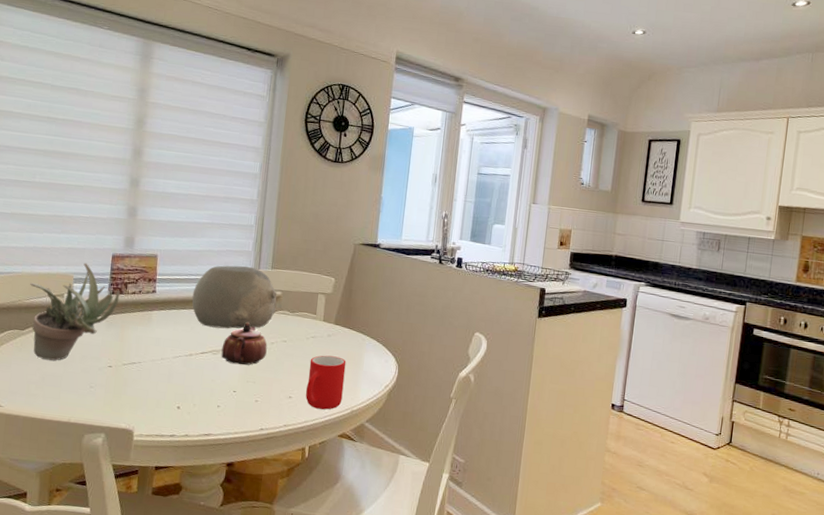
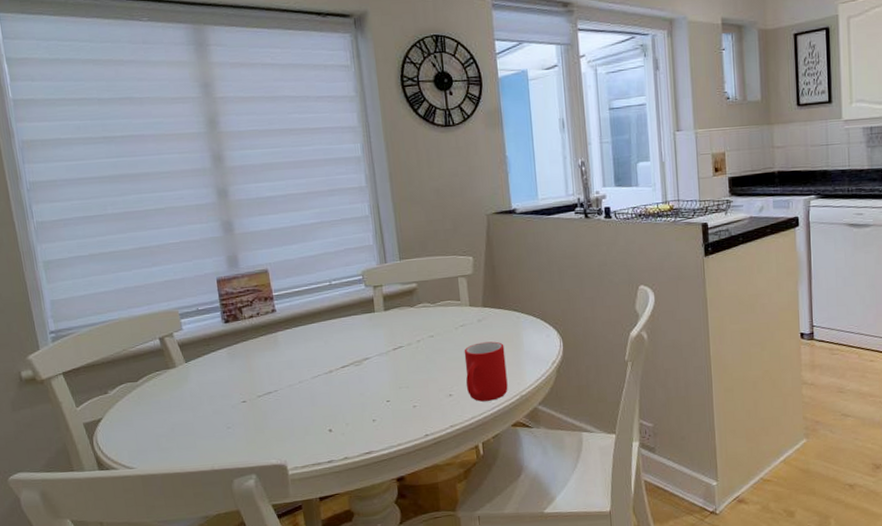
succulent plant: present [30,263,120,361] -> none [131,294,237,409]
bowl: present [192,265,277,329] -> none [317,262,416,338]
teapot: present [221,321,267,365] -> none [363,323,415,373]

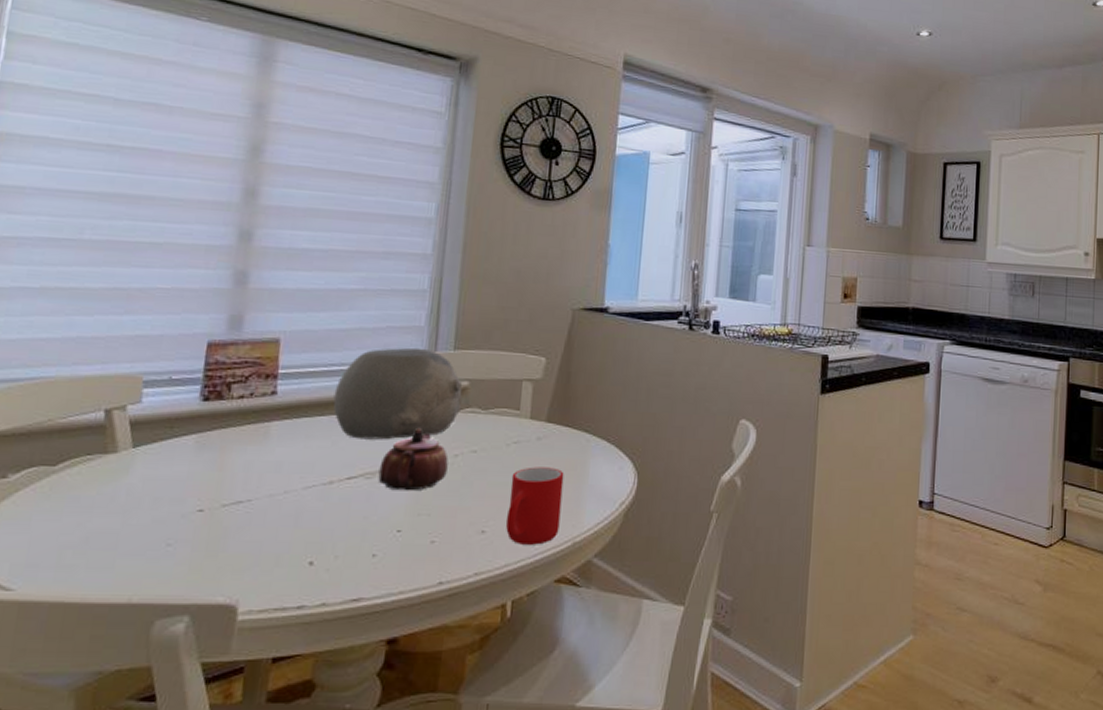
bowl: none [317,262,416,338] -> present [333,347,463,440]
teapot: none [363,323,415,373] -> present [378,427,448,491]

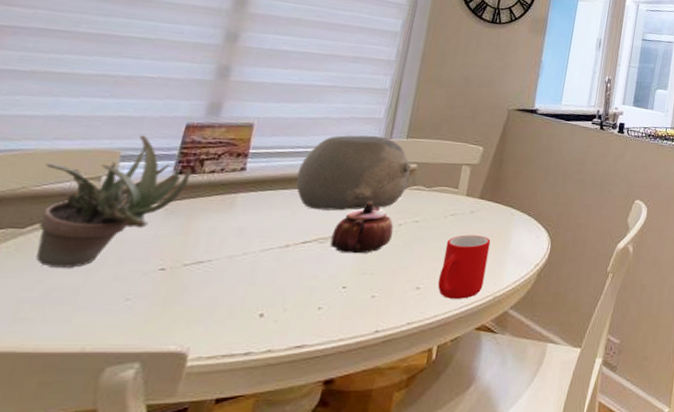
succulent plant: none [69,356,219,509] -> present [36,135,192,268]

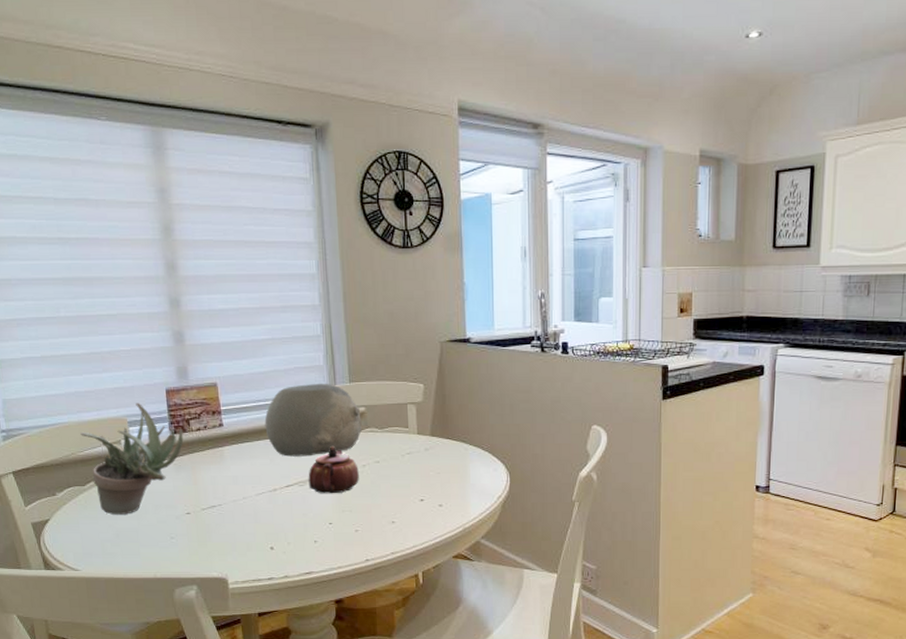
cup: present [437,235,491,299] -> none [409,471,451,531]

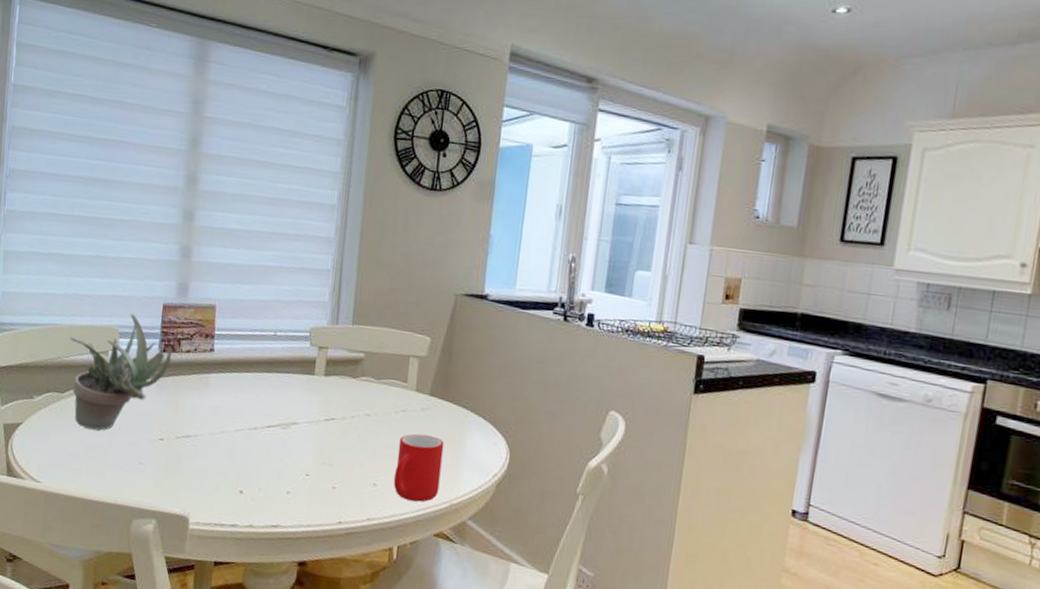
bowl: present [264,383,363,457] -> none [256,319,359,398]
teapot: present [308,445,359,494] -> none [291,389,347,443]
cup: none [409,471,451,531] -> present [393,433,445,502]

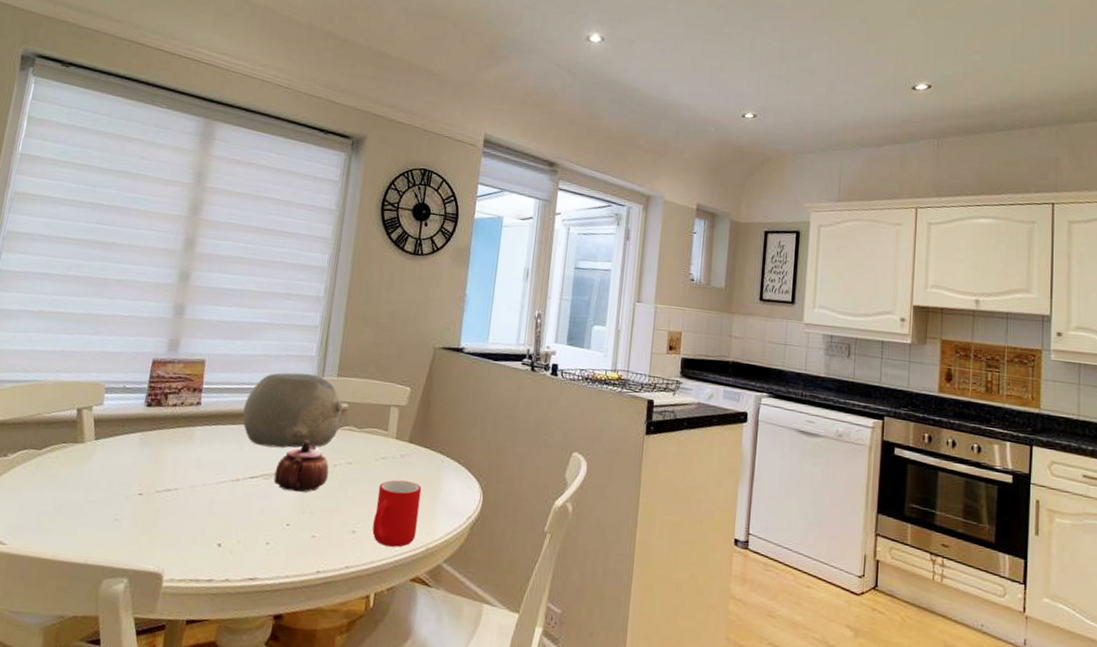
succulent plant: present [70,313,172,431] -> none [50,369,159,487]
bowl: none [256,319,359,398] -> present [242,372,343,449]
teapot: none [291,389,347,443] -> present [273,439,329,493]

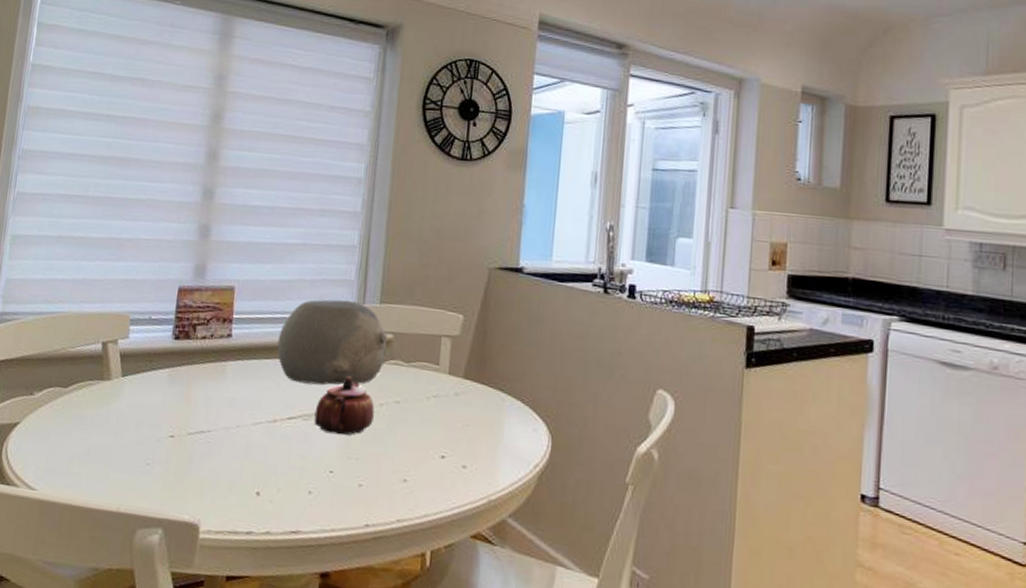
cup: present [372,480,422,548] -> none [425,421,481,499]

